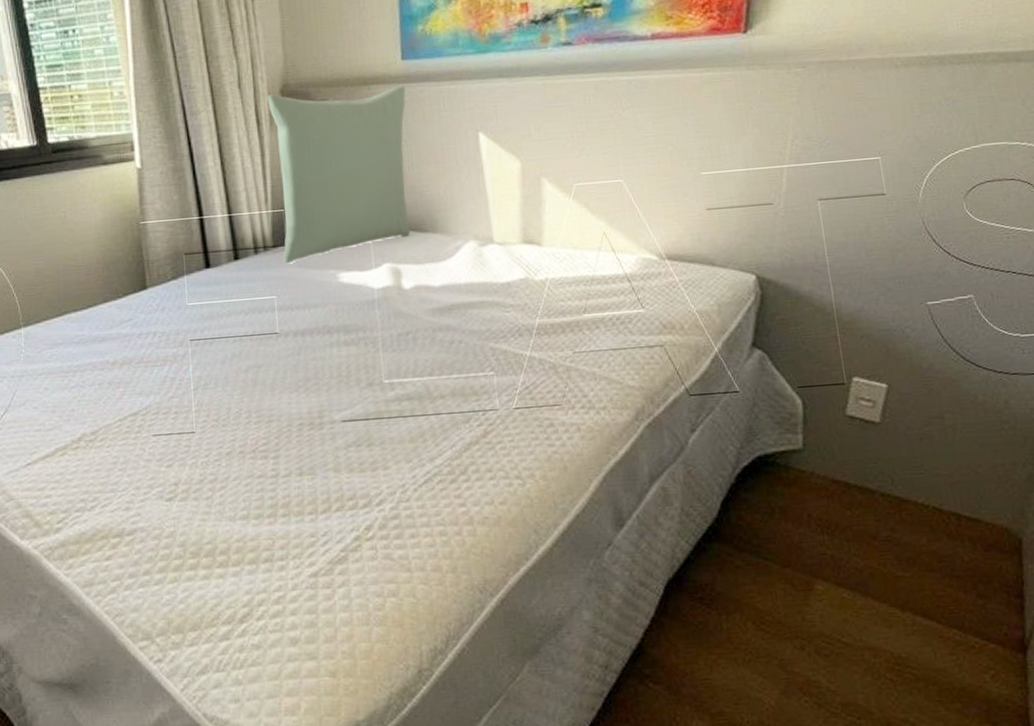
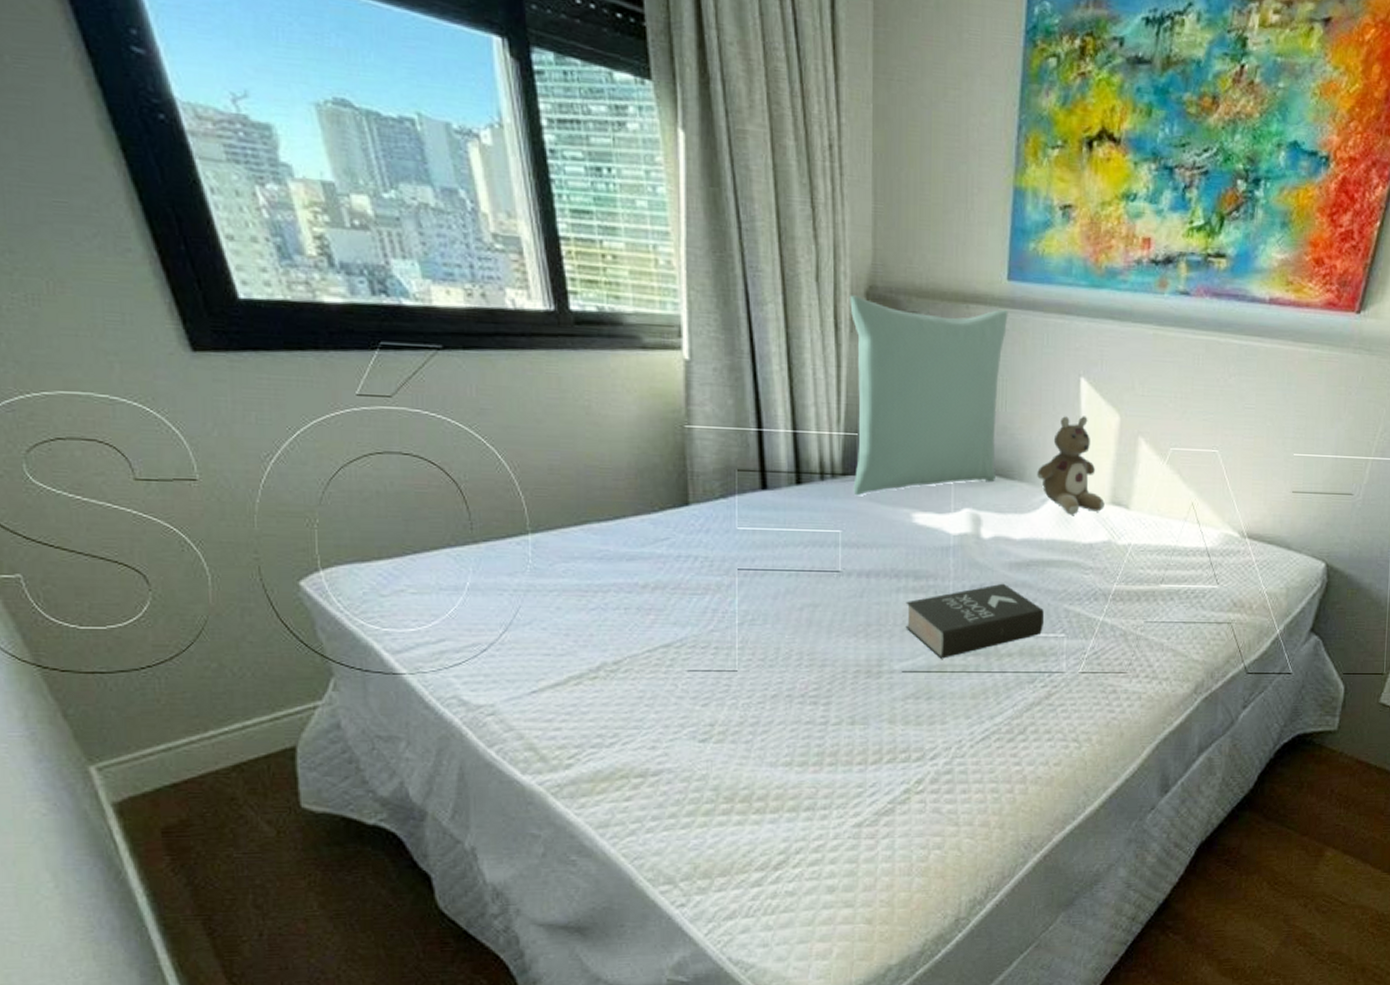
book: none [339,328,472,406] -> present [905,583,1044,659]
stuffed bear: none [448,166,517,258] -> present [1037,416,1105,515]

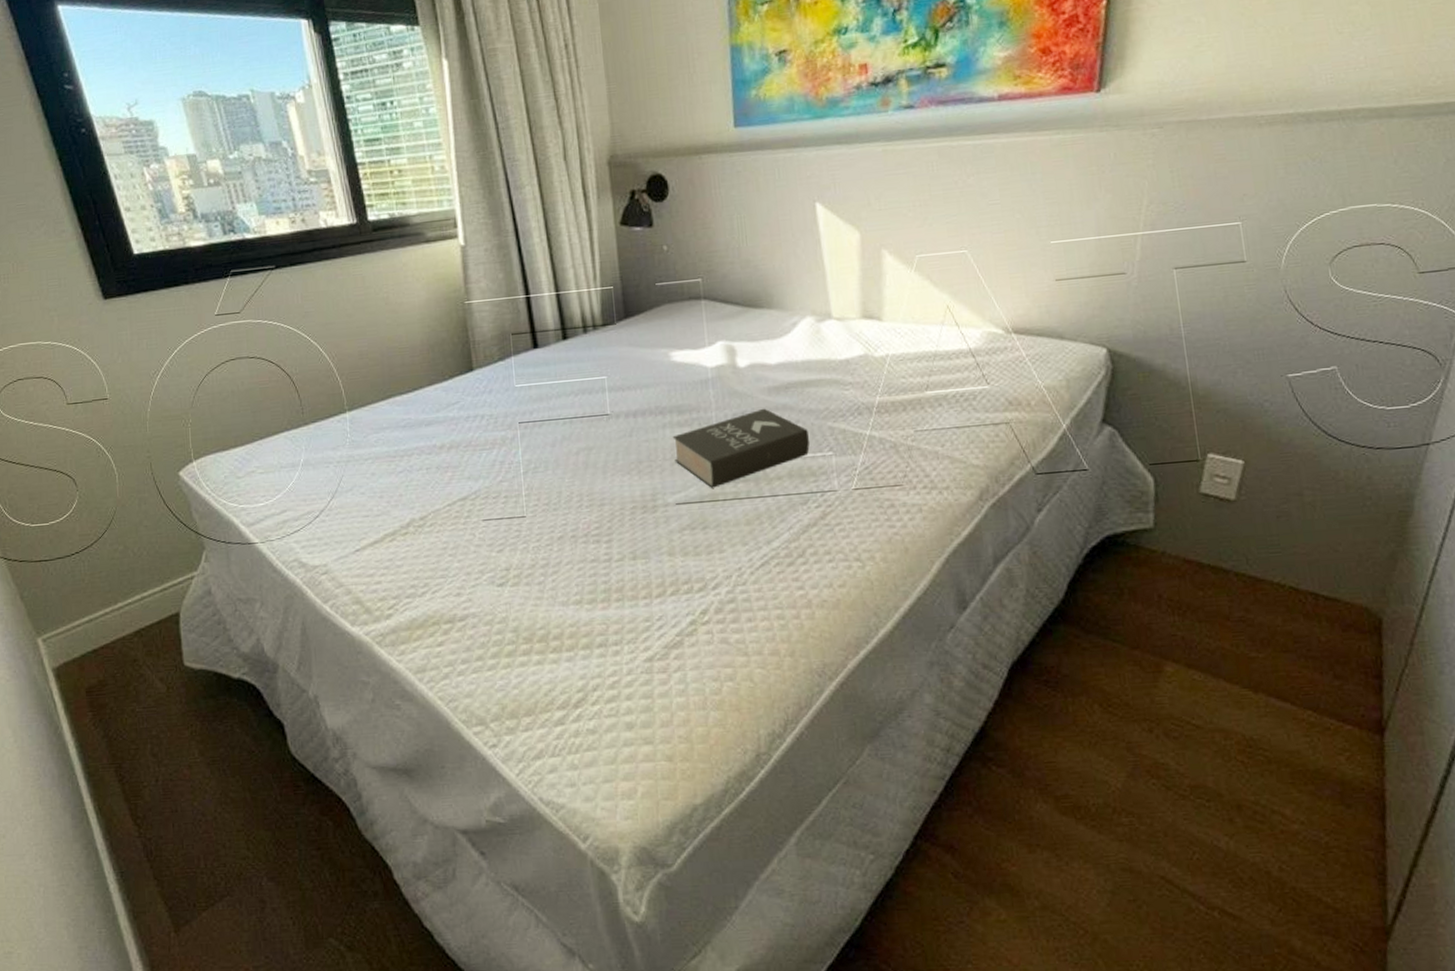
pillow: present [850,295,1008,496] -> none [594,154,745,343]
stuffed bear: present [1037,416,1105,515] -> none [784,238,856,334]

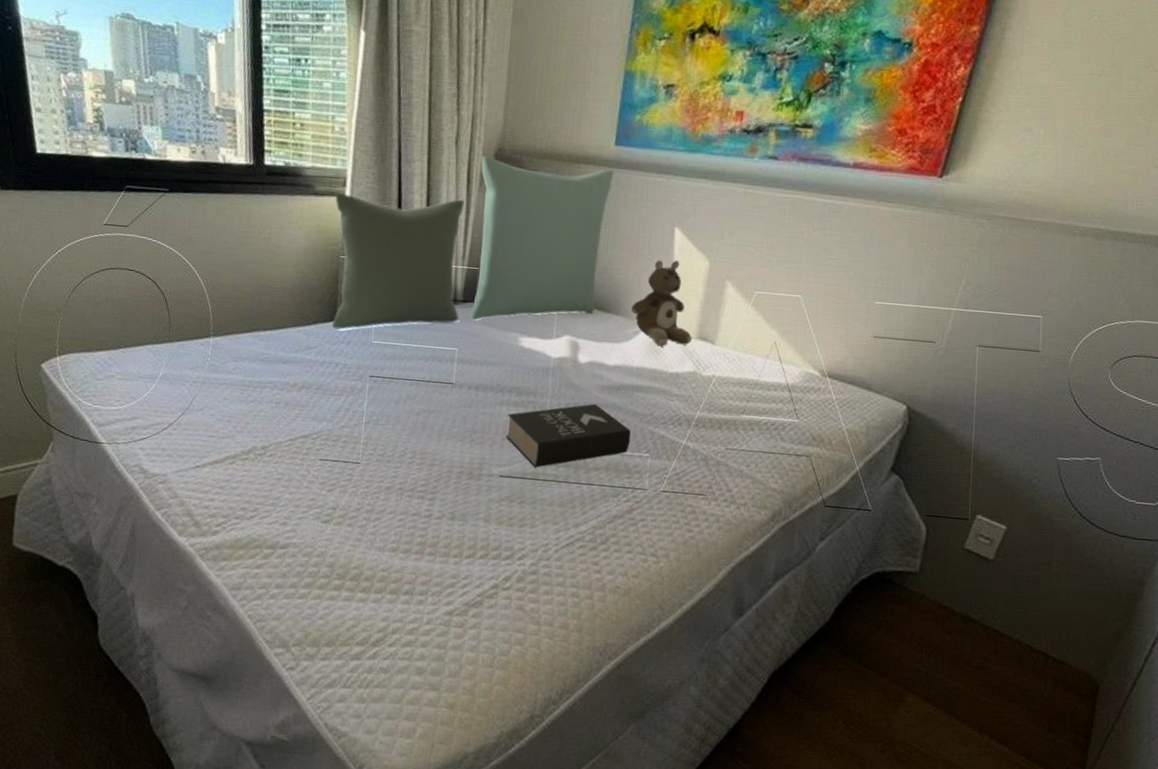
pillow: none [448,217,602,380] -> present [331,193,464,330]
pillow: none [594,154,745,343] -> present [470,156,614,320]
stuffed bear: none [784,238,856,334] -> present [631,260,692,347]

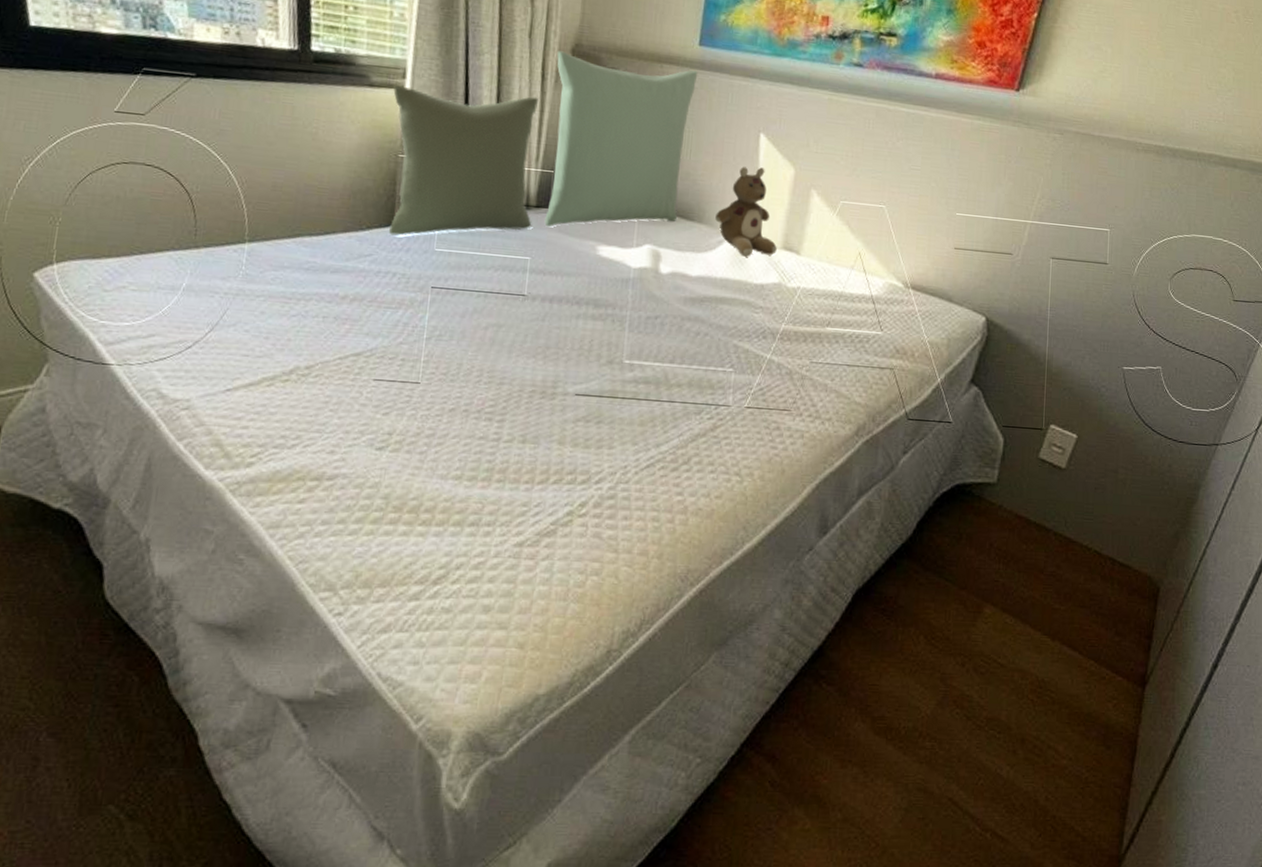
book: present [505,403,631,468] -> none [582,316,714,385]

